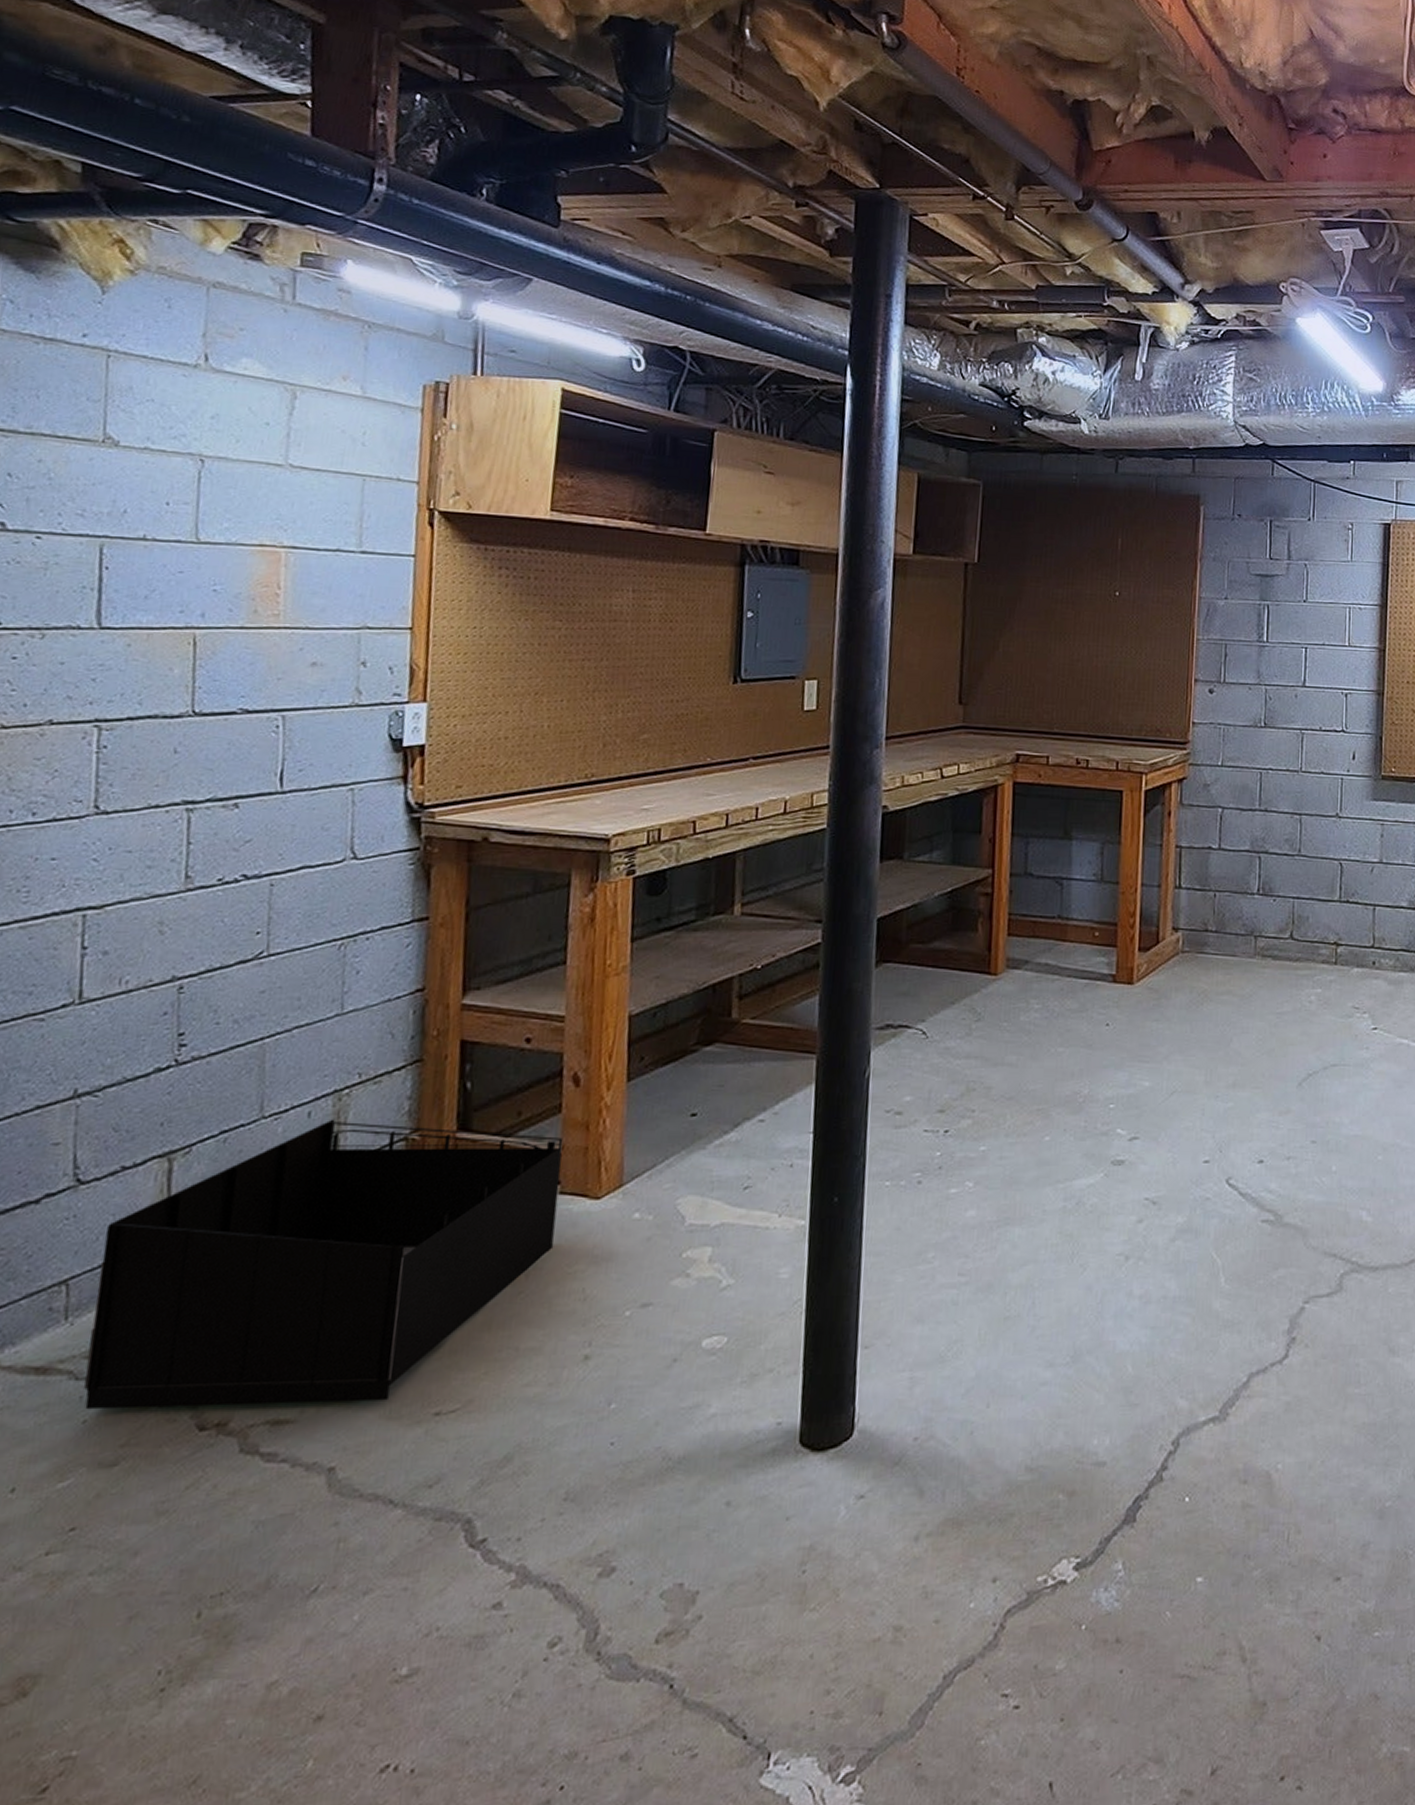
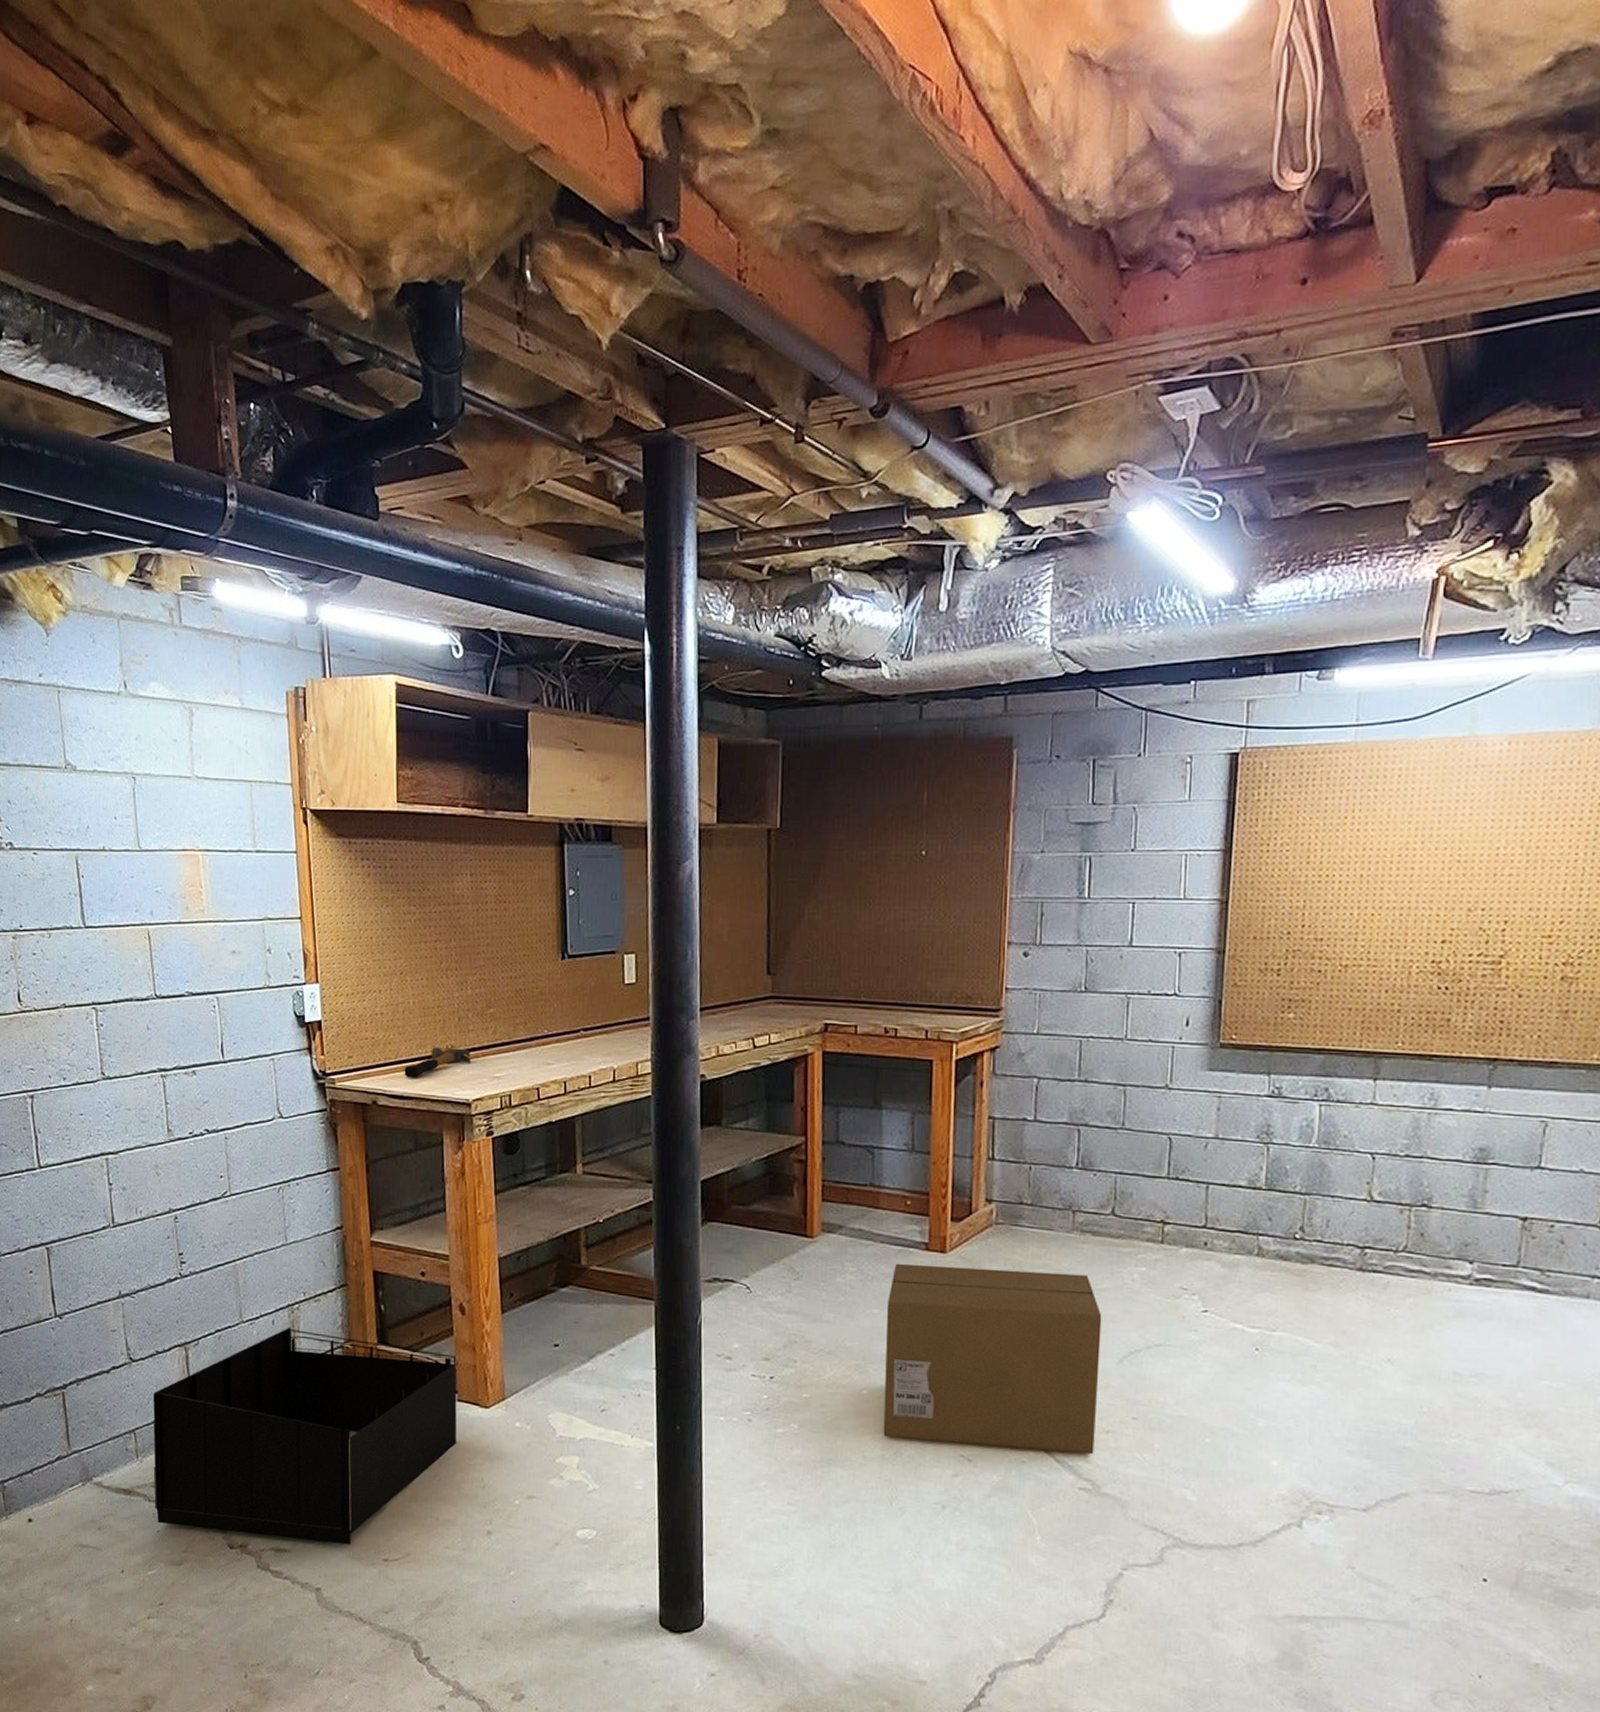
claw hammer: none [527,776,615,811] -> present [404,1047,471,1079]
box: none [1065,997,1282,1186] -> present [883,1263,1102,1455]

